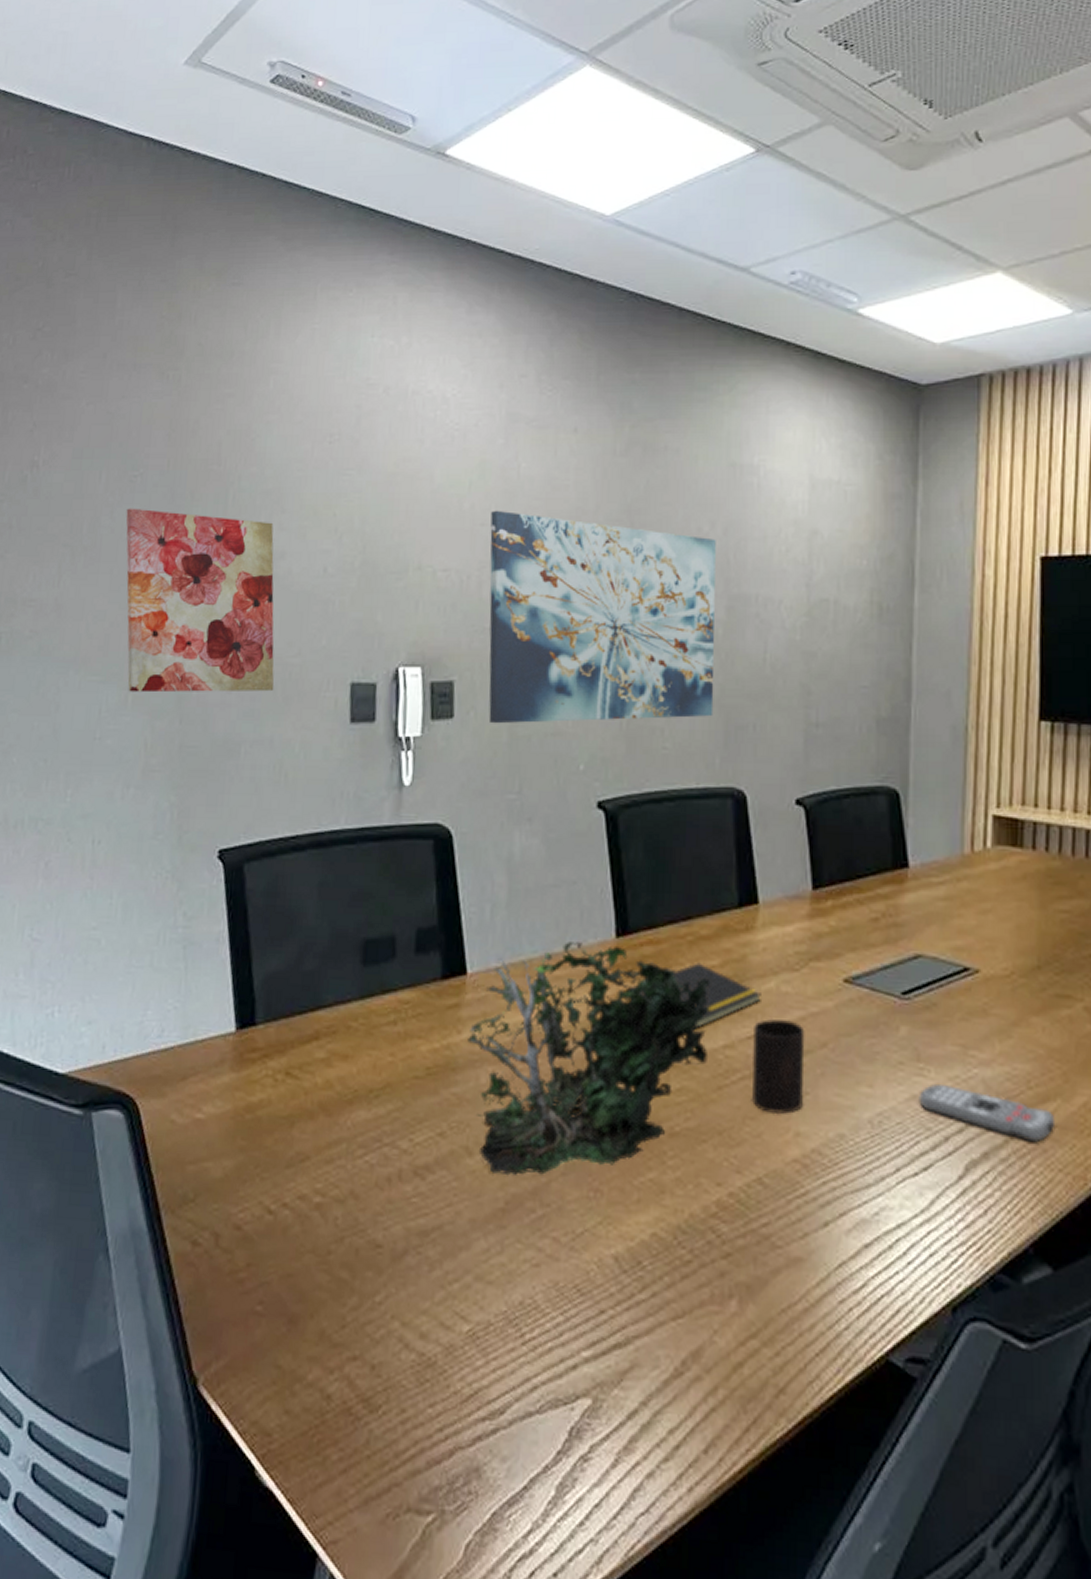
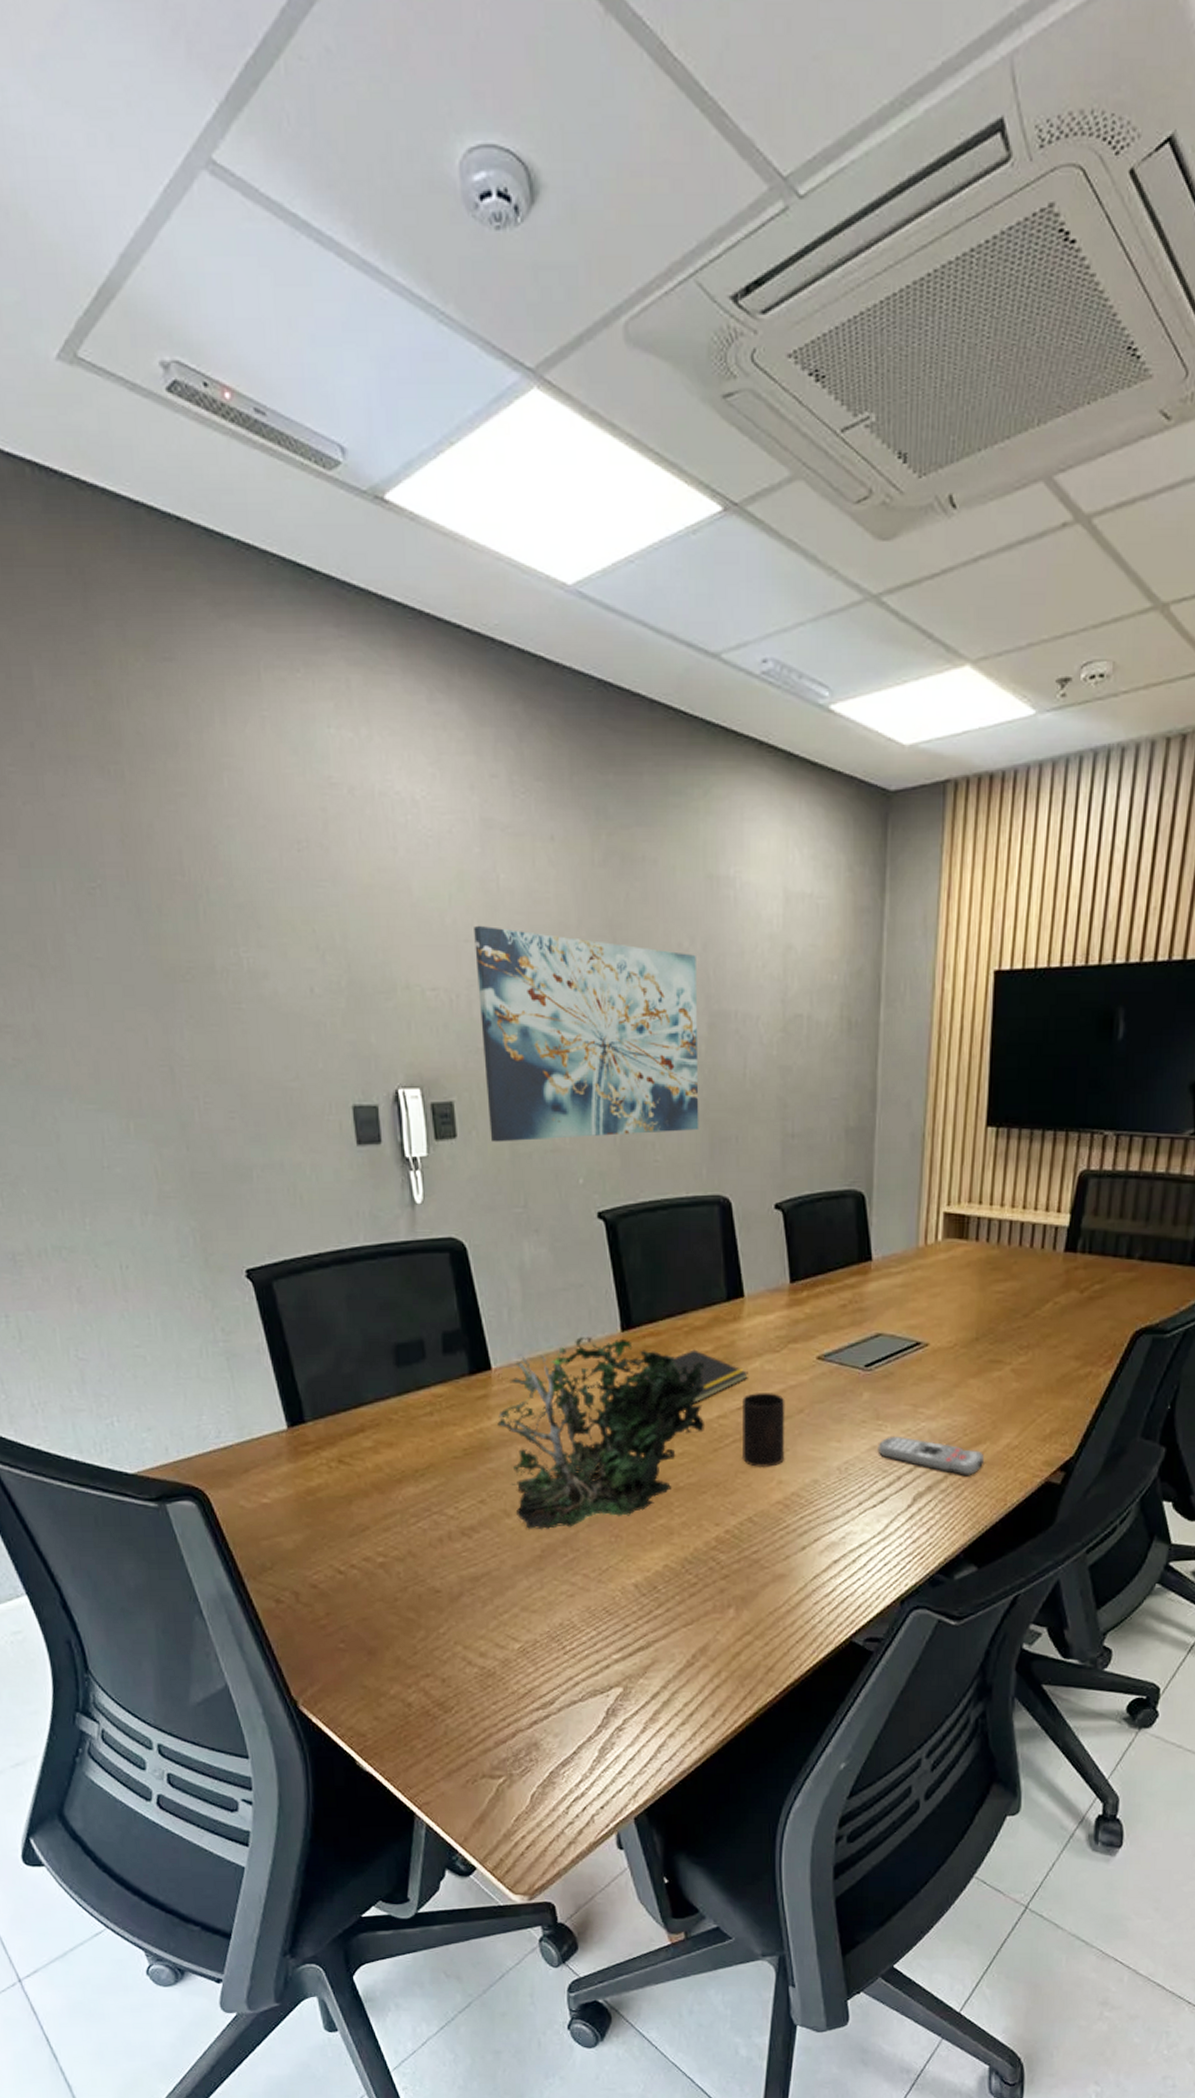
wall art: present [126,508,275,693] -> none [91,924,277,1120]

